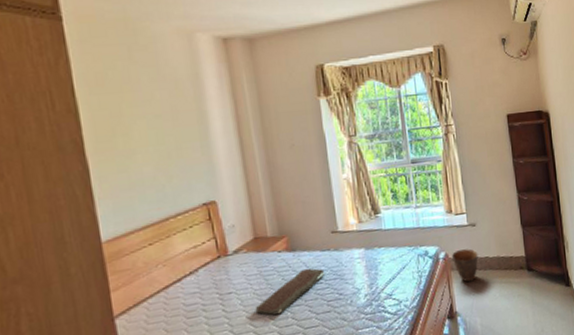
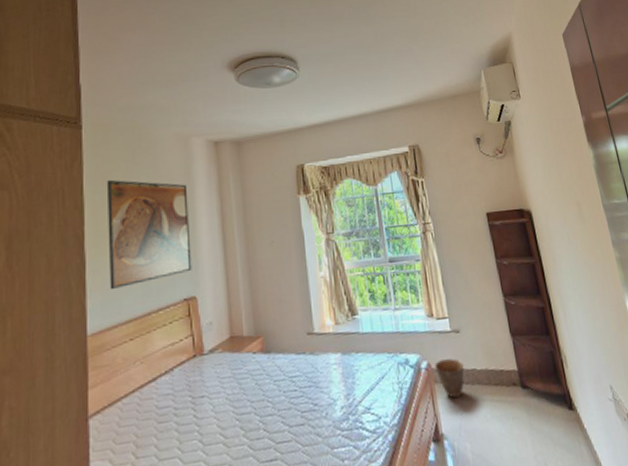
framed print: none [101,79,209,197] -> present [106,179,192,290]
serving tray: present [255,268,325,316] -> none [226,372,300,426]

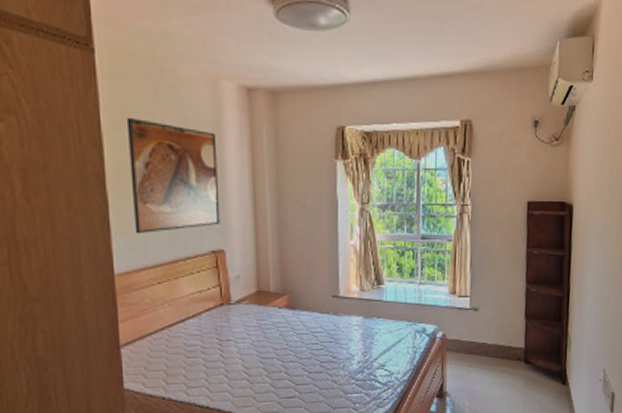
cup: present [434,358,465,399] -> none [448,332,476,365]

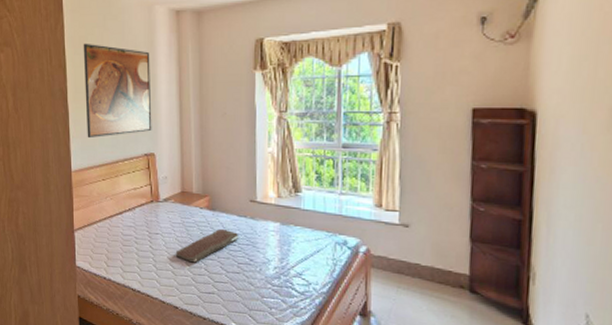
serving tray: none [251,327,322,368] -> present [175,228,239,263]

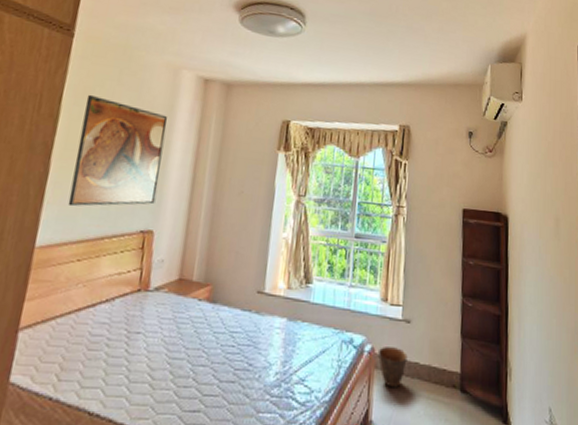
serving tray: present [175,228,239,263] -> none [157,325,240,371]
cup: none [373,248,407,285] -> present [377,347,408,388]

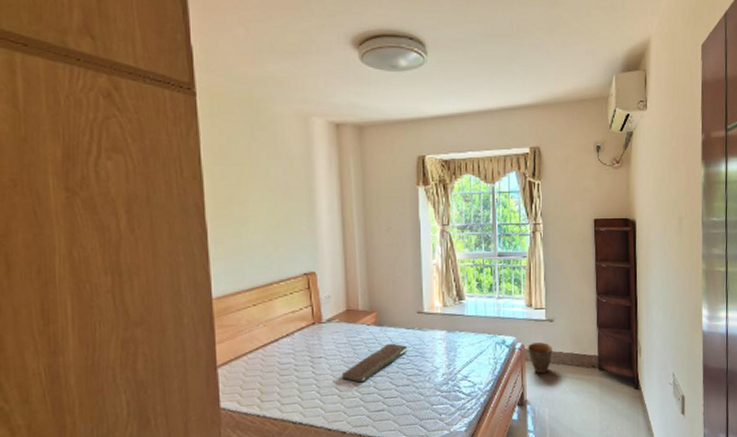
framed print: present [67,94,168,207] -> none [224,152,312,260]
serving tray: none [157,325,240,371] -> present [341,343,408,383]

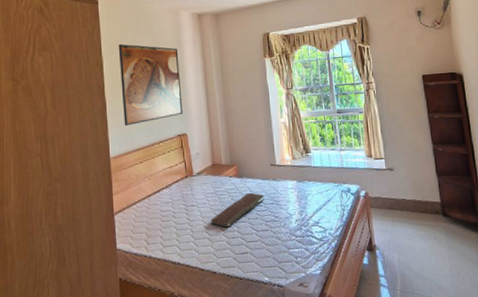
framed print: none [224,152,312,260] -> present [118,43,183,126]
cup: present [527,342,553,374] -> none [371,190,396,220]

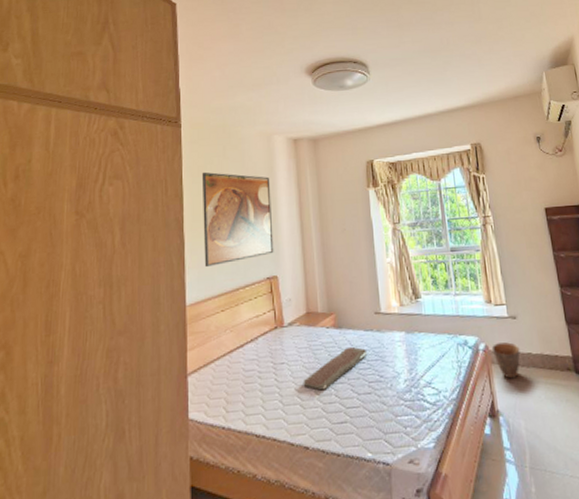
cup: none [371,190,396,220] -> present [491,342,520,379]

